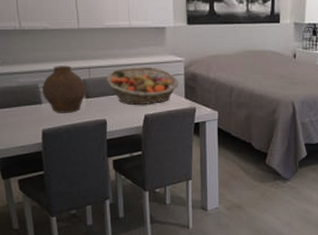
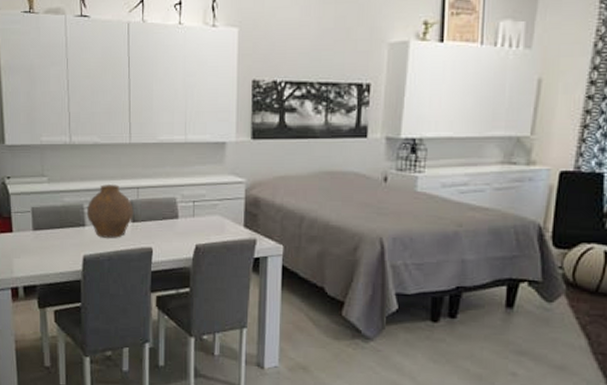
fruit basket: present [106,67,179,105] -> none [156,188,238,233]

